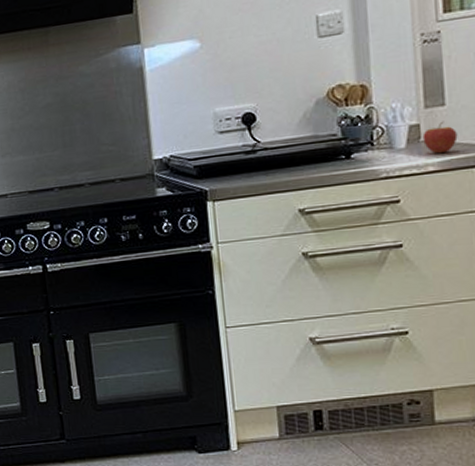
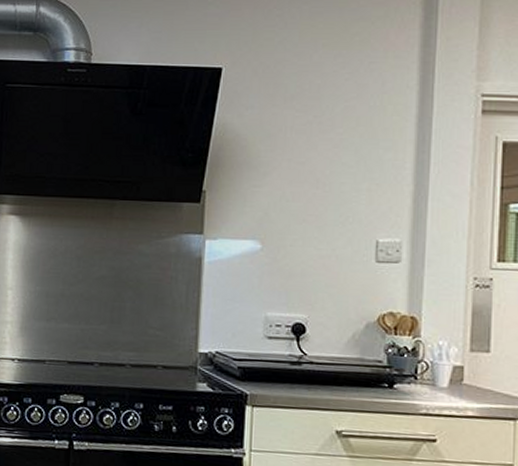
fruit: present [422,121,458,154] -> none [465,367,499,401]

